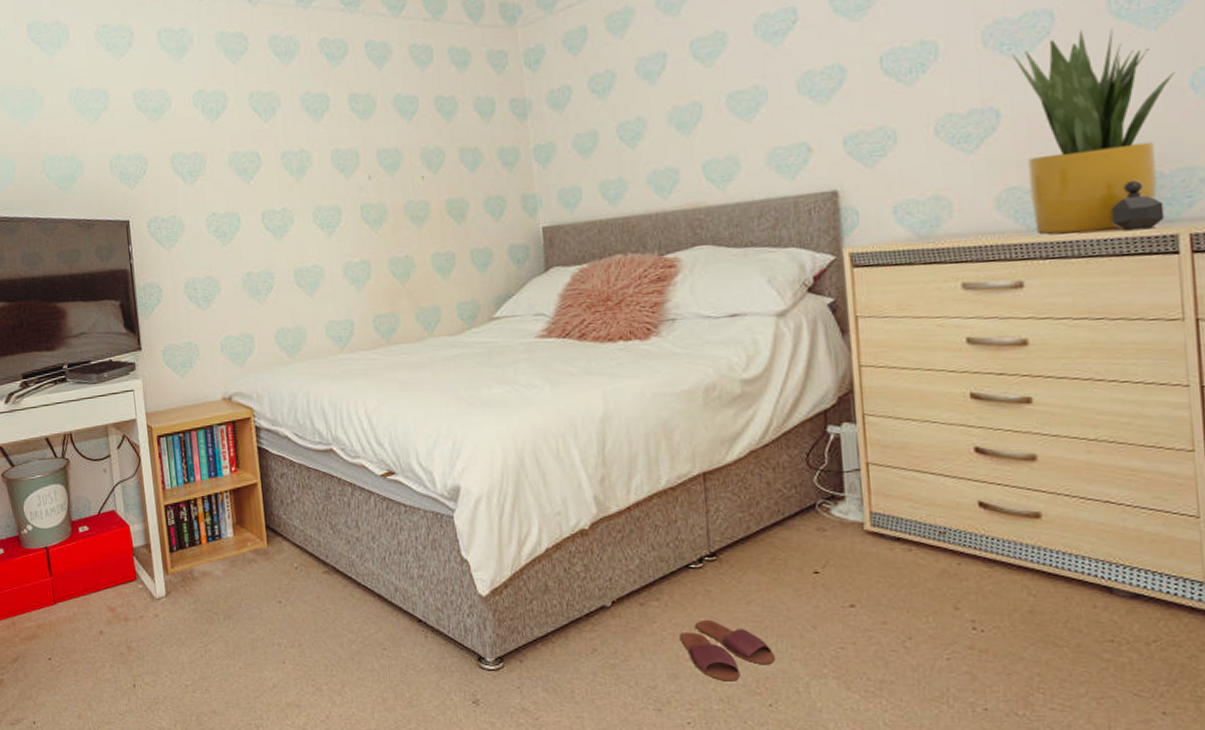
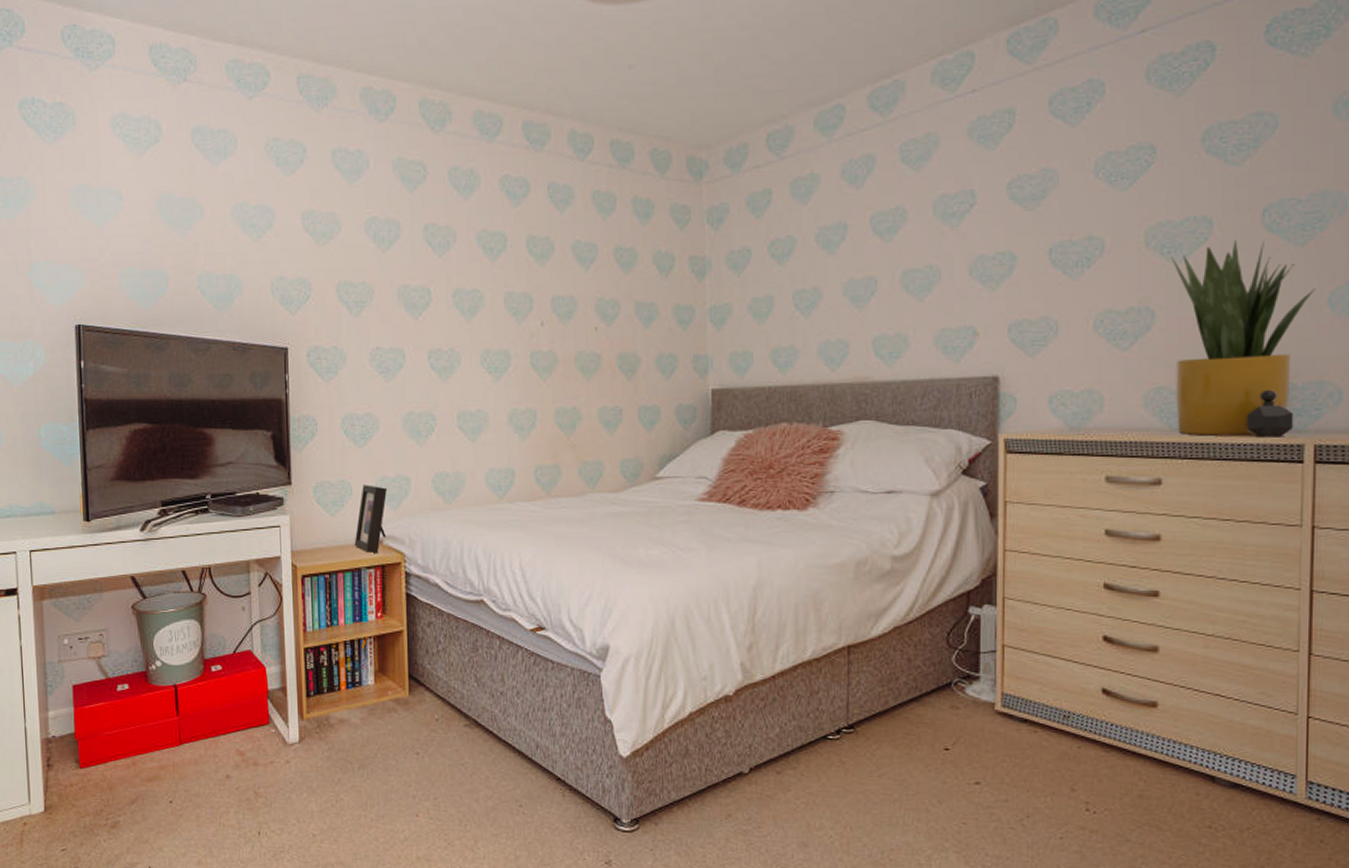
picture frame: none [204,345,235,411] -> present [354,485,387,554]
slippers: present [679,619,775,682] -> none [812,790,900,852]

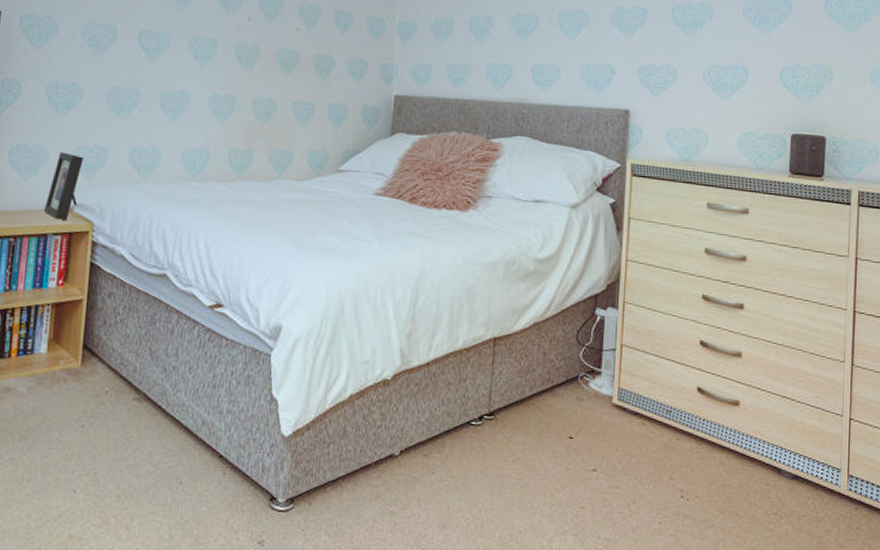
planter: present [1171,239,1316,436] -> none [761,20,861,179]
perfume bottle: present [1245,389,1294,438] -> none [810,142,845,183]

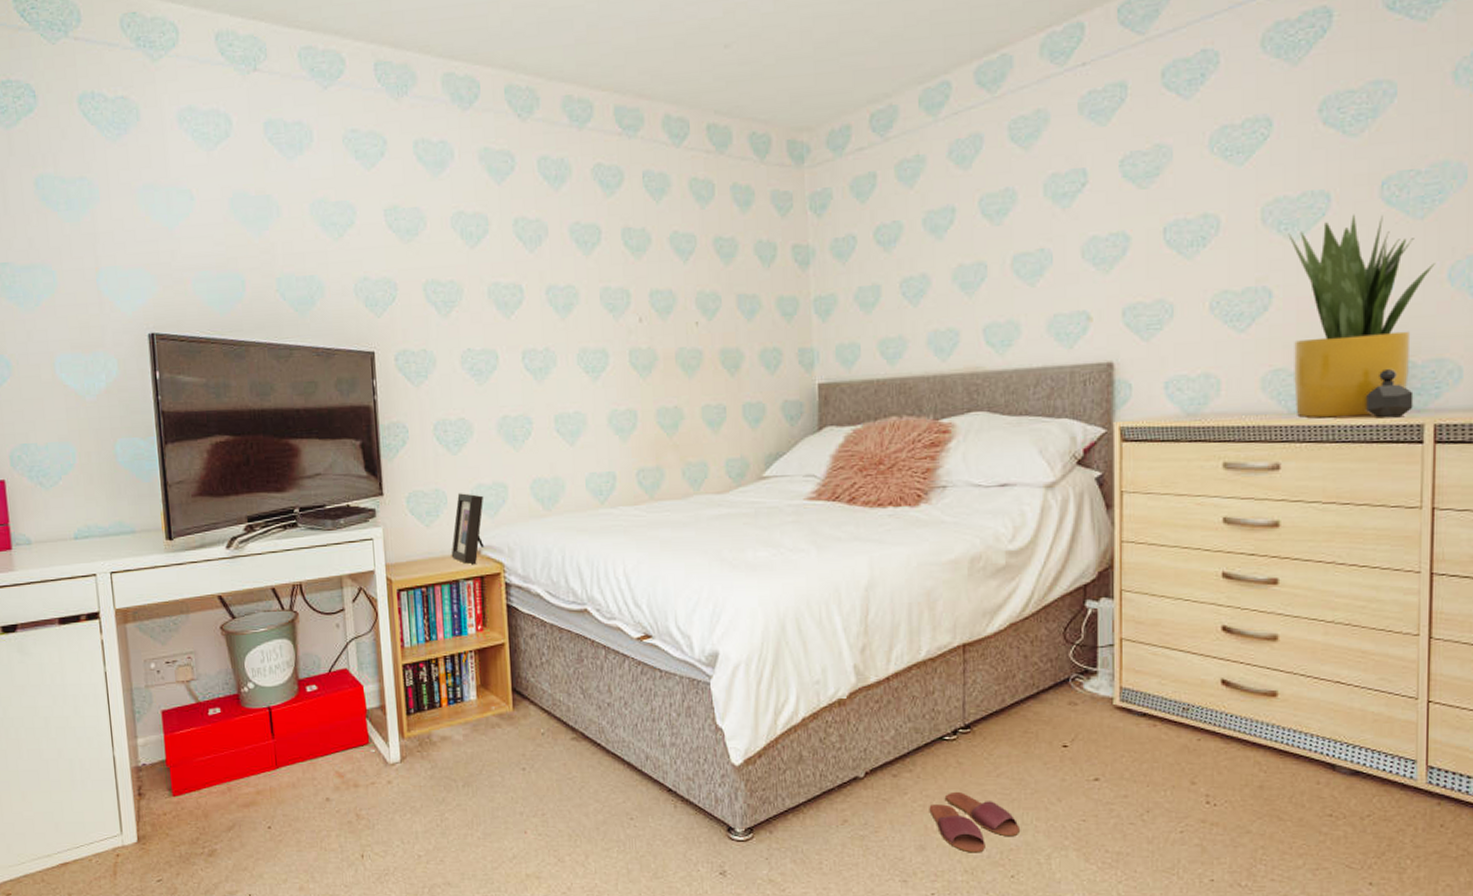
slippers: none [453,474,528,534] -> present [929,791,1019,853]
planter: none [761,20,861,179] -> present [1288,214,1435,418]
perfume bottle: none [810,142,845,183] -> present [1364,368,1414,419]

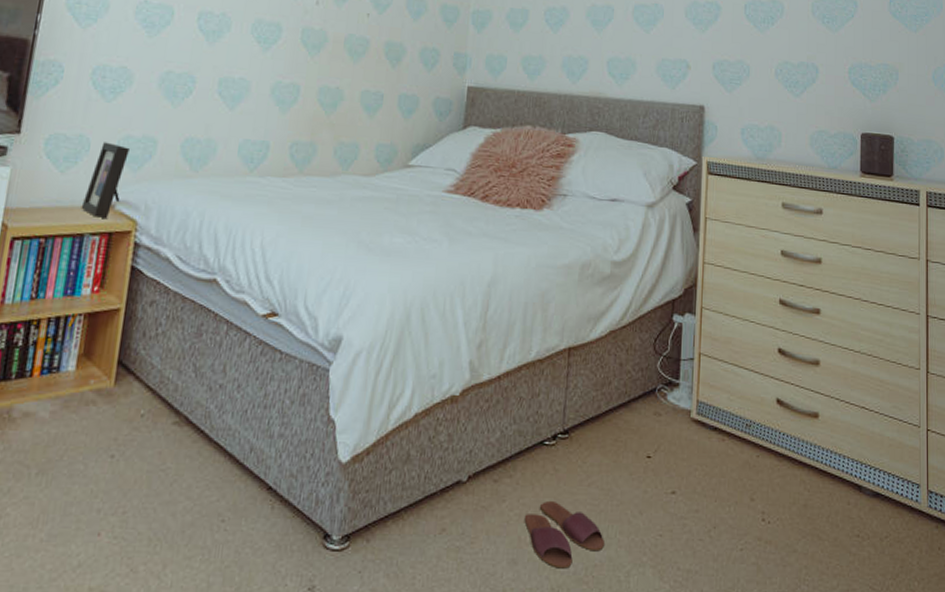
planter: present [1288,214,1435,418] -> none [829,19,924,178]
perfume bottle: present [1364,368,1414,419] -> none [880,142,913,183]

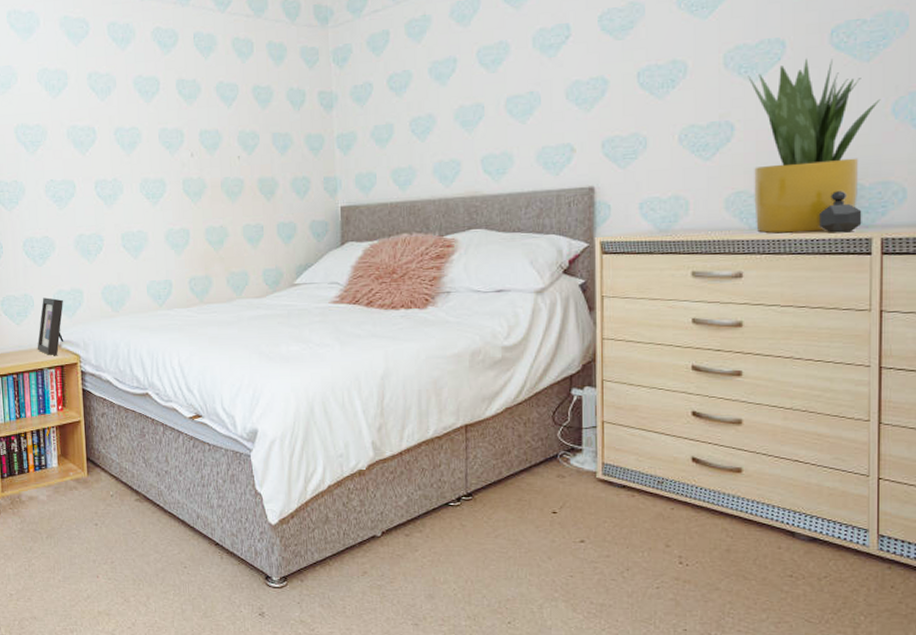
slippers: present [524,500,604,569] -> none [437,549,515,602]
planter: none [829,19,924,178] -> present [748,58,881,234]
perfume bottle: none [880,142,913,183] -> present [818,190,862,234]

